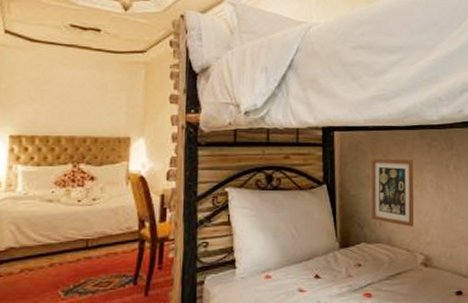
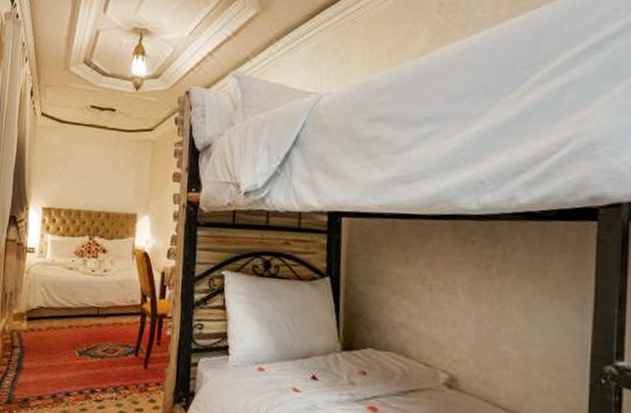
picture frame: present [372,158,414,227] -> none [382,251,441,338]

